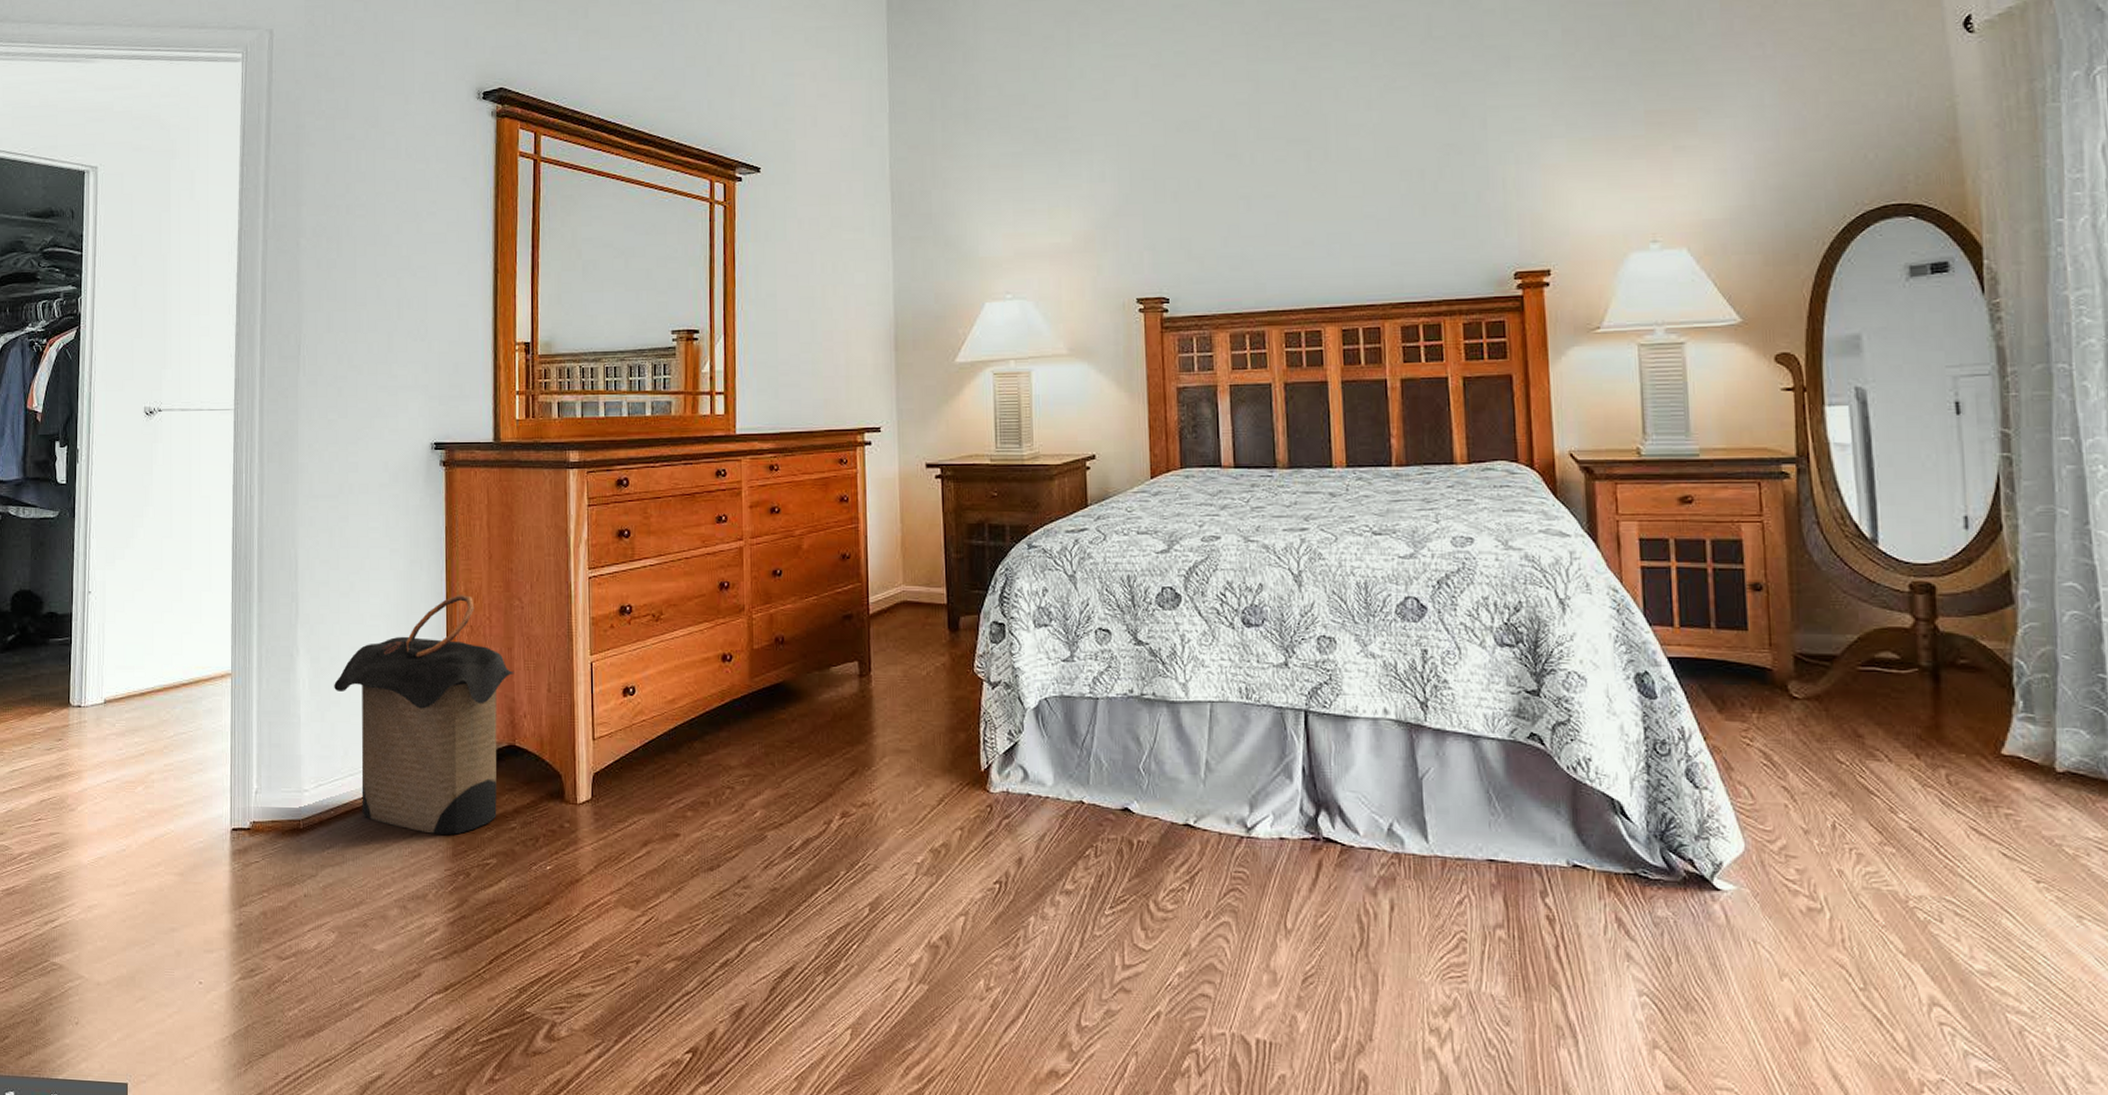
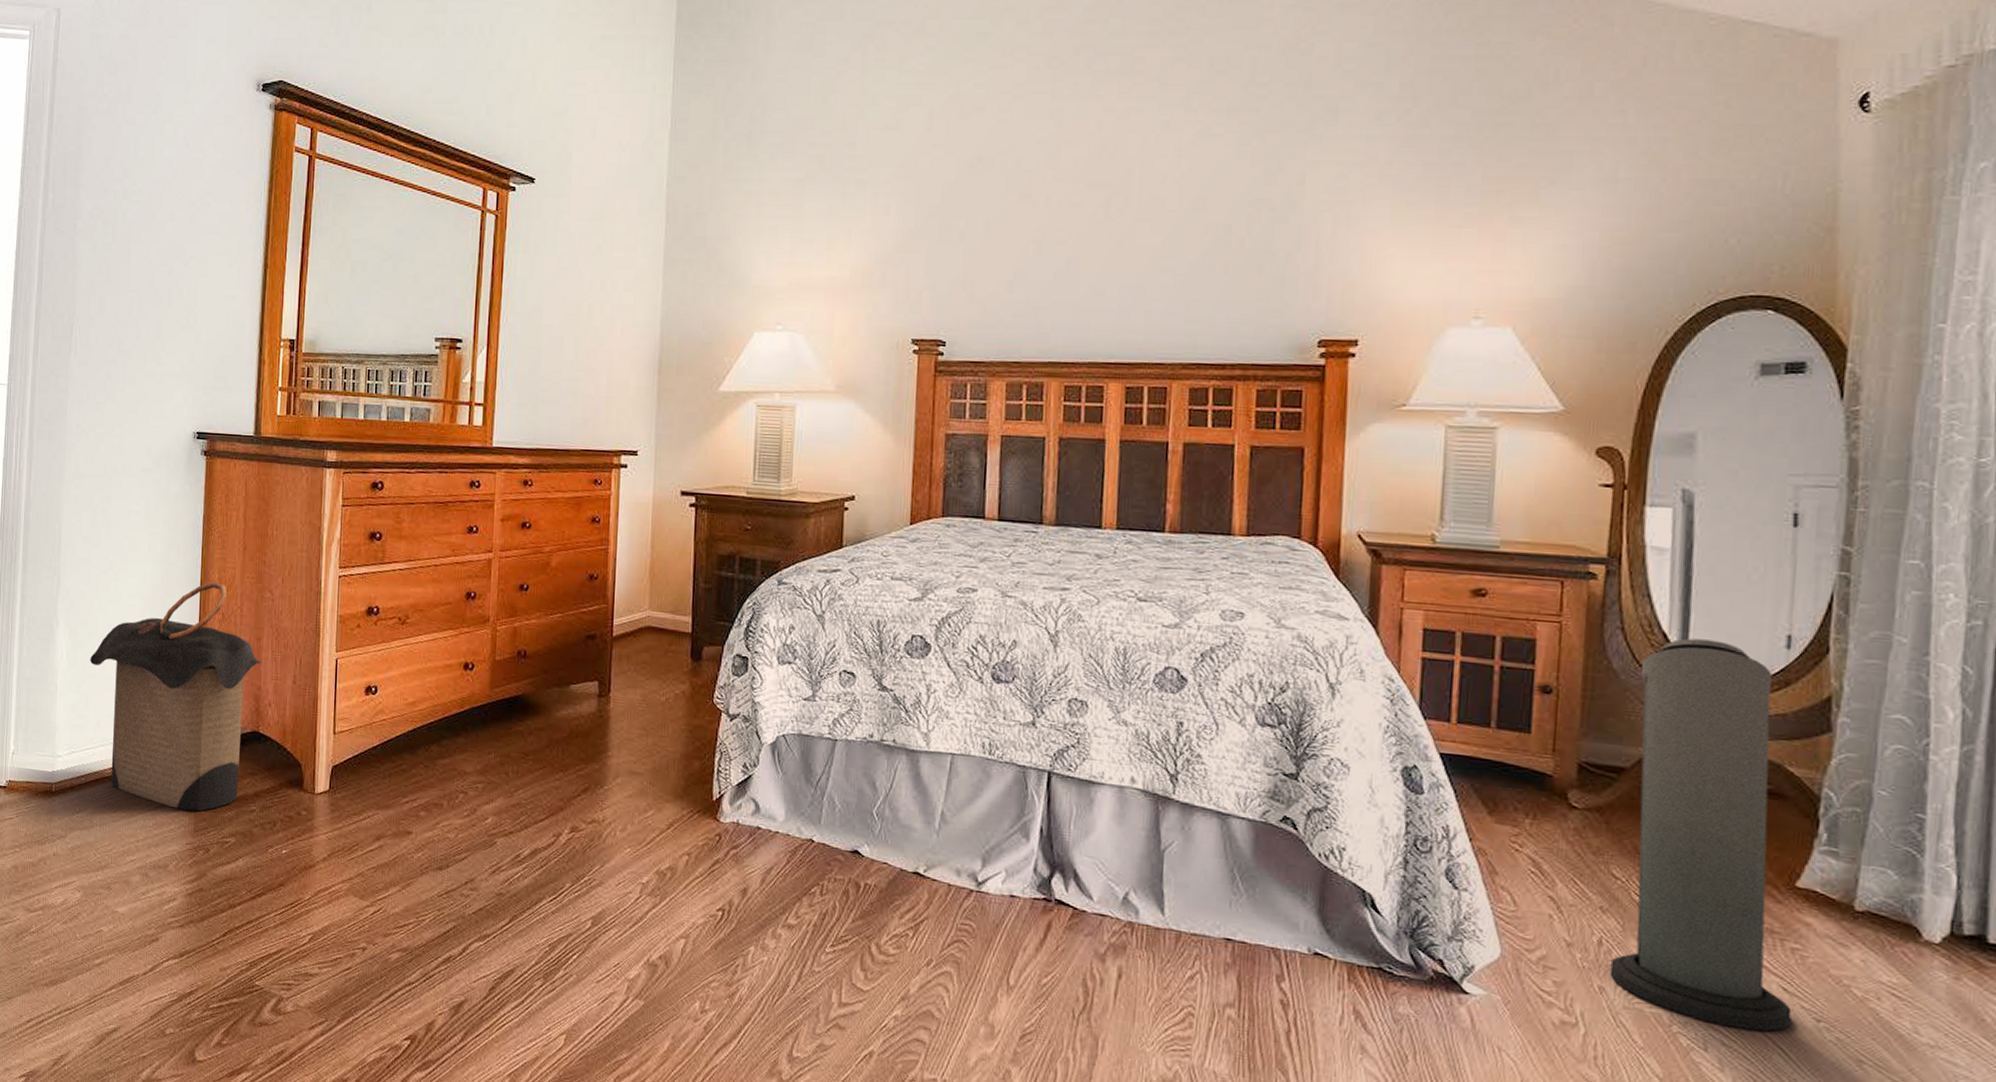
air purifier: none [1840,527,2014,898] -> present [1609,638,1792,1032]

